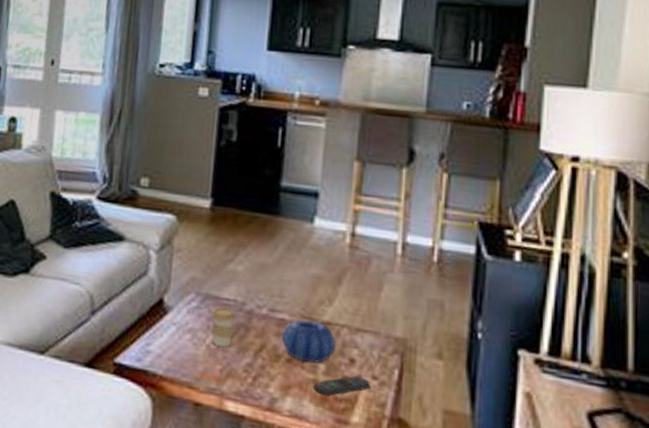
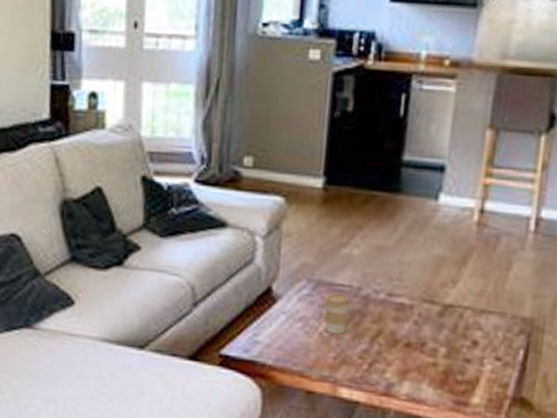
decorative bowl: present [281,319,336,363] -> none [399,303,458,347]
remote control: present [312,375,372,396] -> none [432,357,495,379]

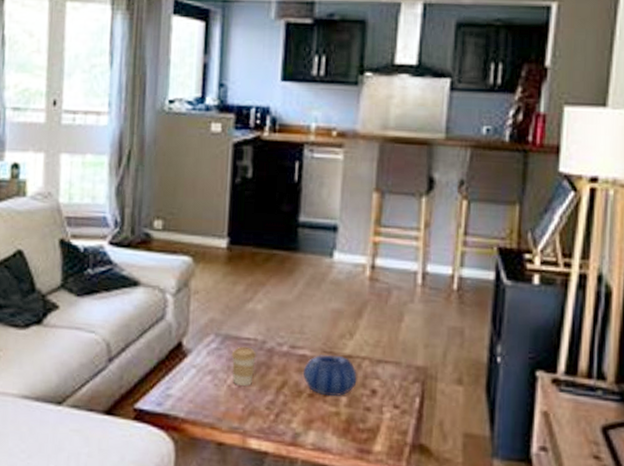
decorative bowl: none [399,303,458,347] -> present [302,355,357,397]

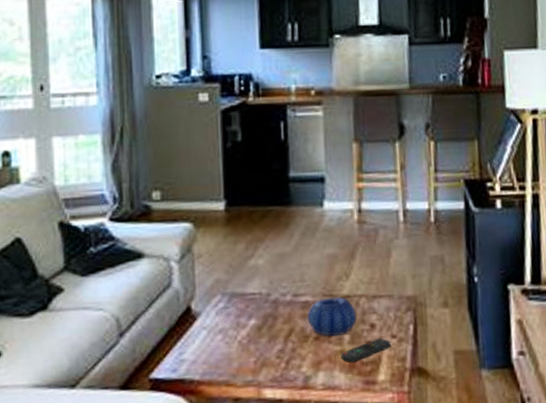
coffee cup: present [231,346,257,386] -> none [239,301,263,340]
remote control: none [335,406,393,428] -> present [340,338,392,363]

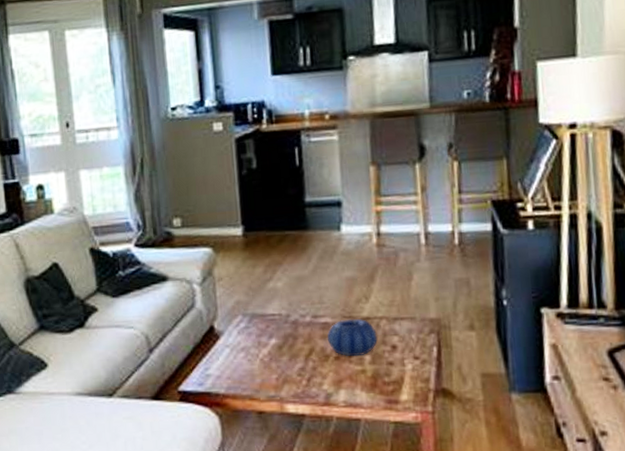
remote control: present [340,338,392,363] -> none [362,359,414,382]

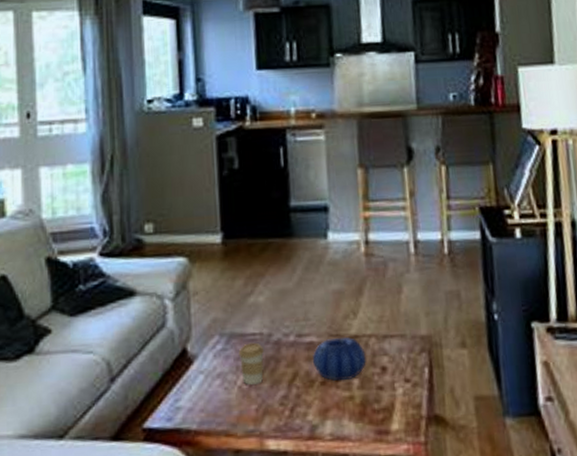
coffee cup: none [259,322,284,358] -> present [238,342,265,385]

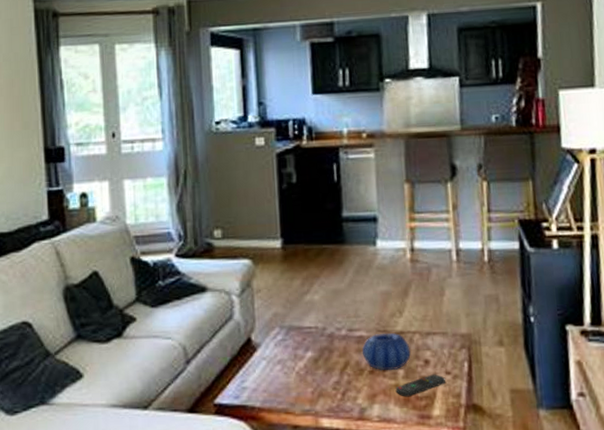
coffee cup: present [238,342,265,385] -> none [296,335,320,371]
remote control: none [349,382,405,411] -> present [395,374,446,397]

